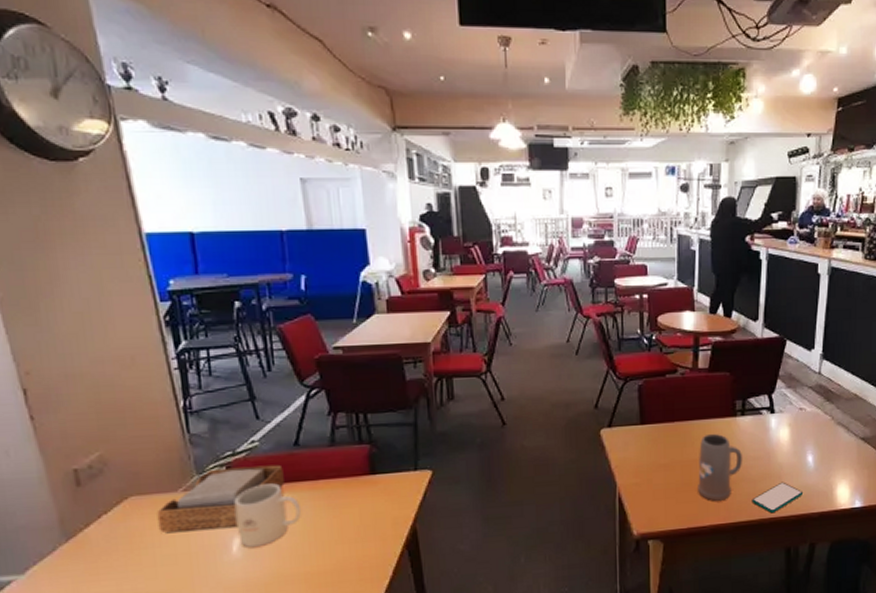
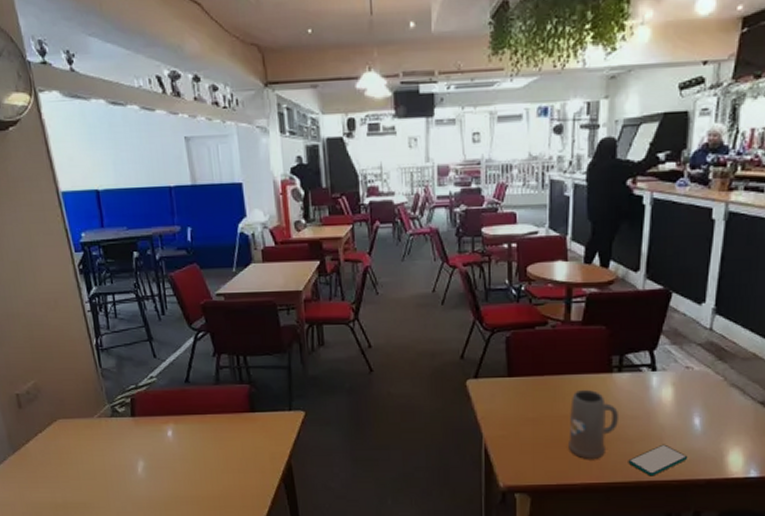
napkin holder: present [156,464,284,533] -> none [78,399,178,452]
mug: present [234,483,302,547] -> none [138,415,193,469]

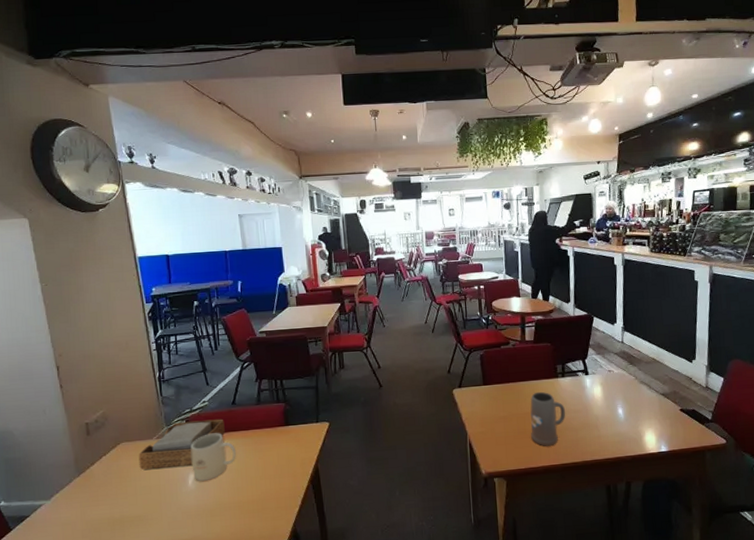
napkin holder: none [78,399,178,452] -> present [138,419,225,470]
mug: none [138,415,193,469] -> present [190,433,237,481]
smartphone: present [628,444,688,477] -> none [575,430,618,457]

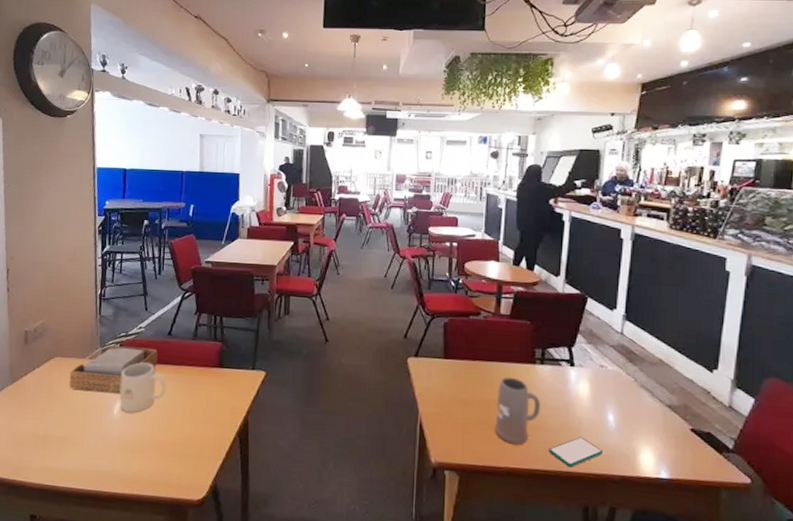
smartphone: none [575,430,618,457] -> present [548,436,604,468]

